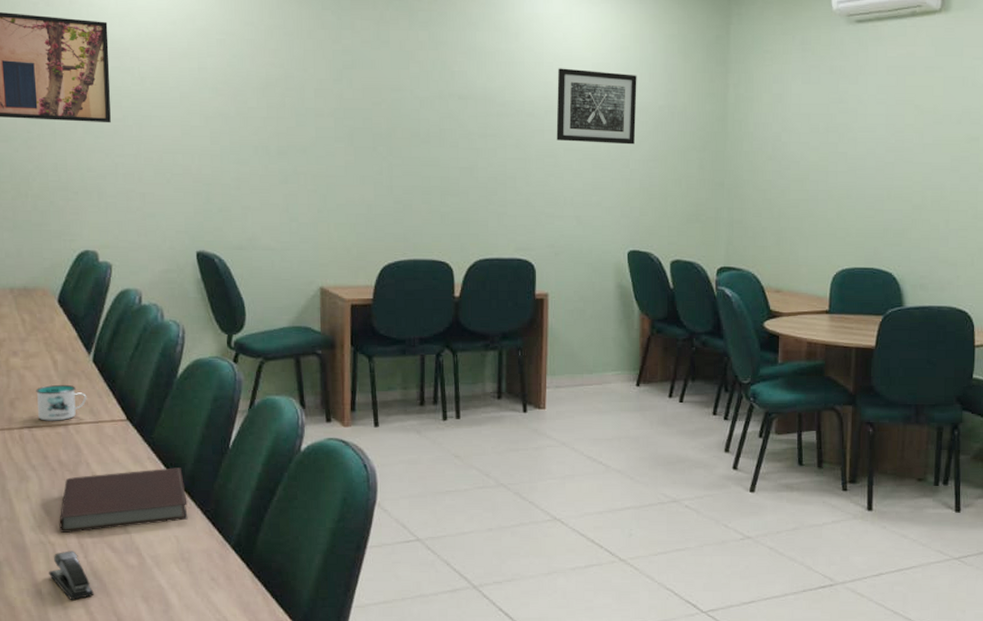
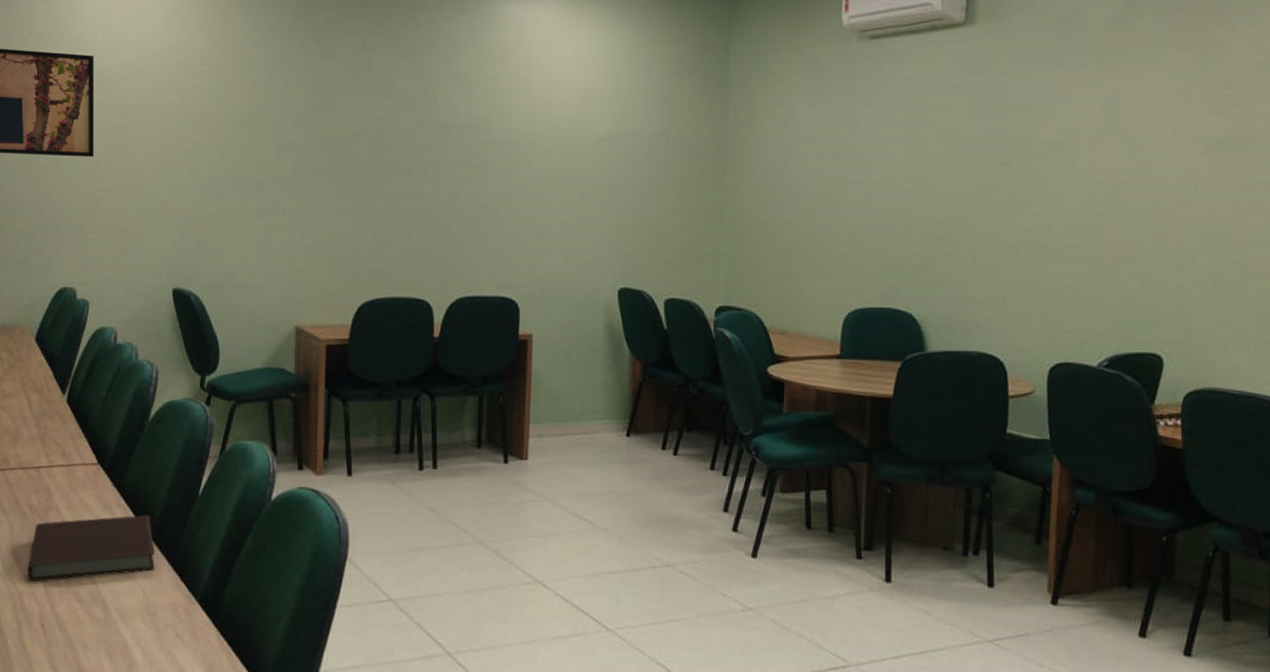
mug: present [36,384,87,421] -> none [10,425,60,464]
stapler: present [48,551,94,601] -> none [14,600,59,654]
wall art: present [556,68,637,145] -> none [543,94,630,174]

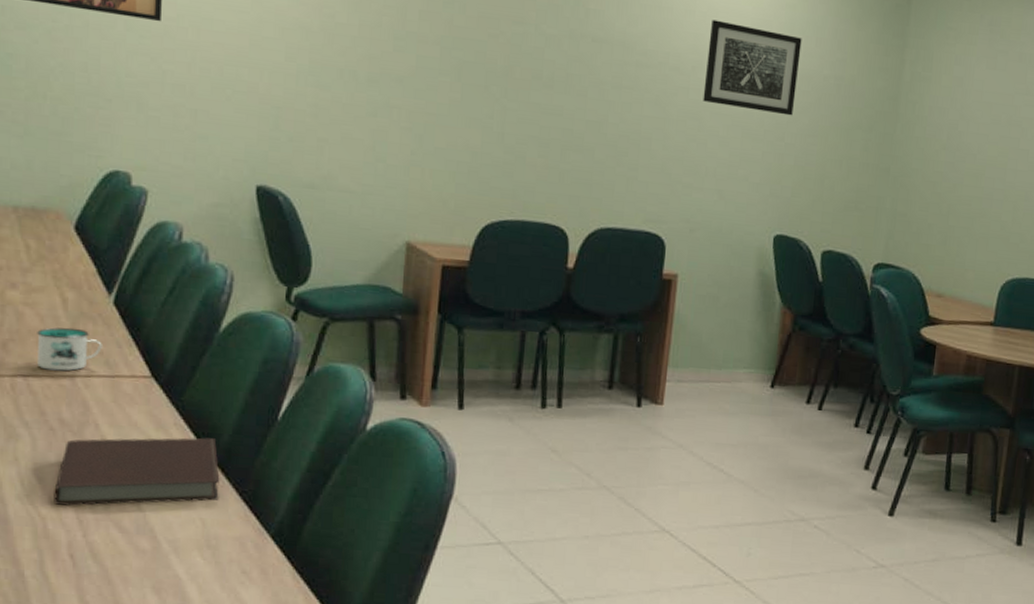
mug: none [10,425,60,464] -> present [37,327,102,371]
wall art: none [543,94,630,174] -> present [703,19,802,116]

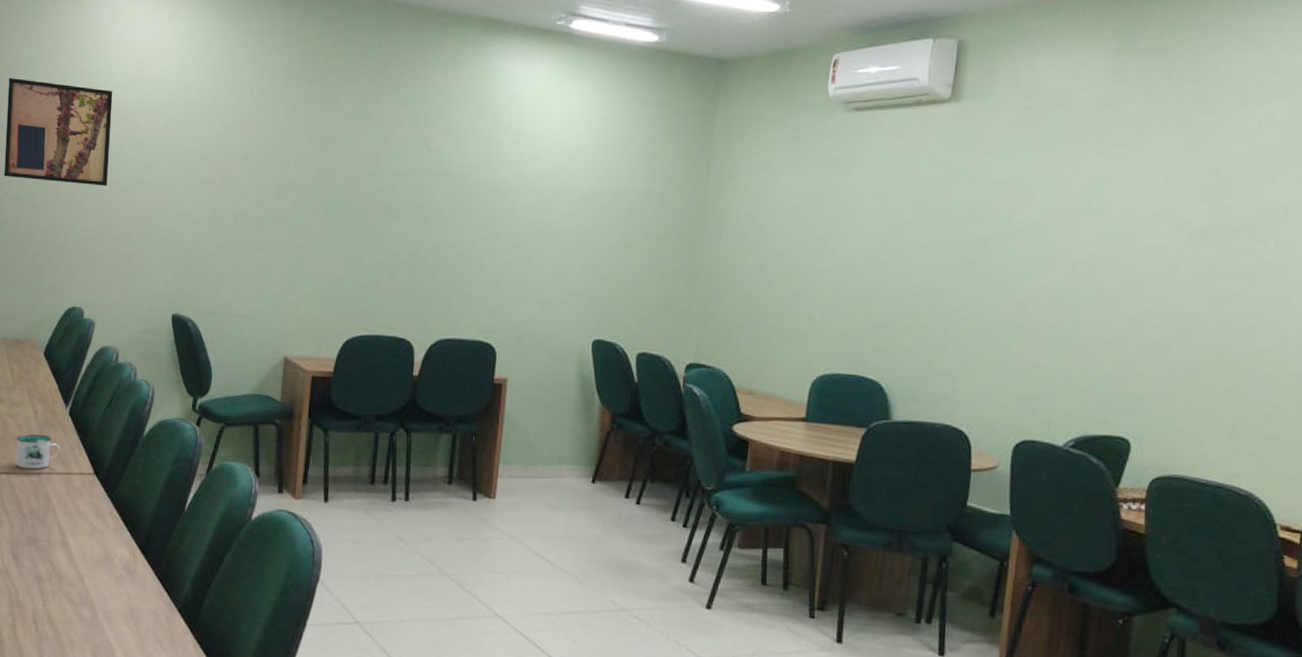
notebook: present [54,437,220,506] -> none [24,525,141,580]
wall art: present [703,19,802,116] -> none [527,148,615,230]

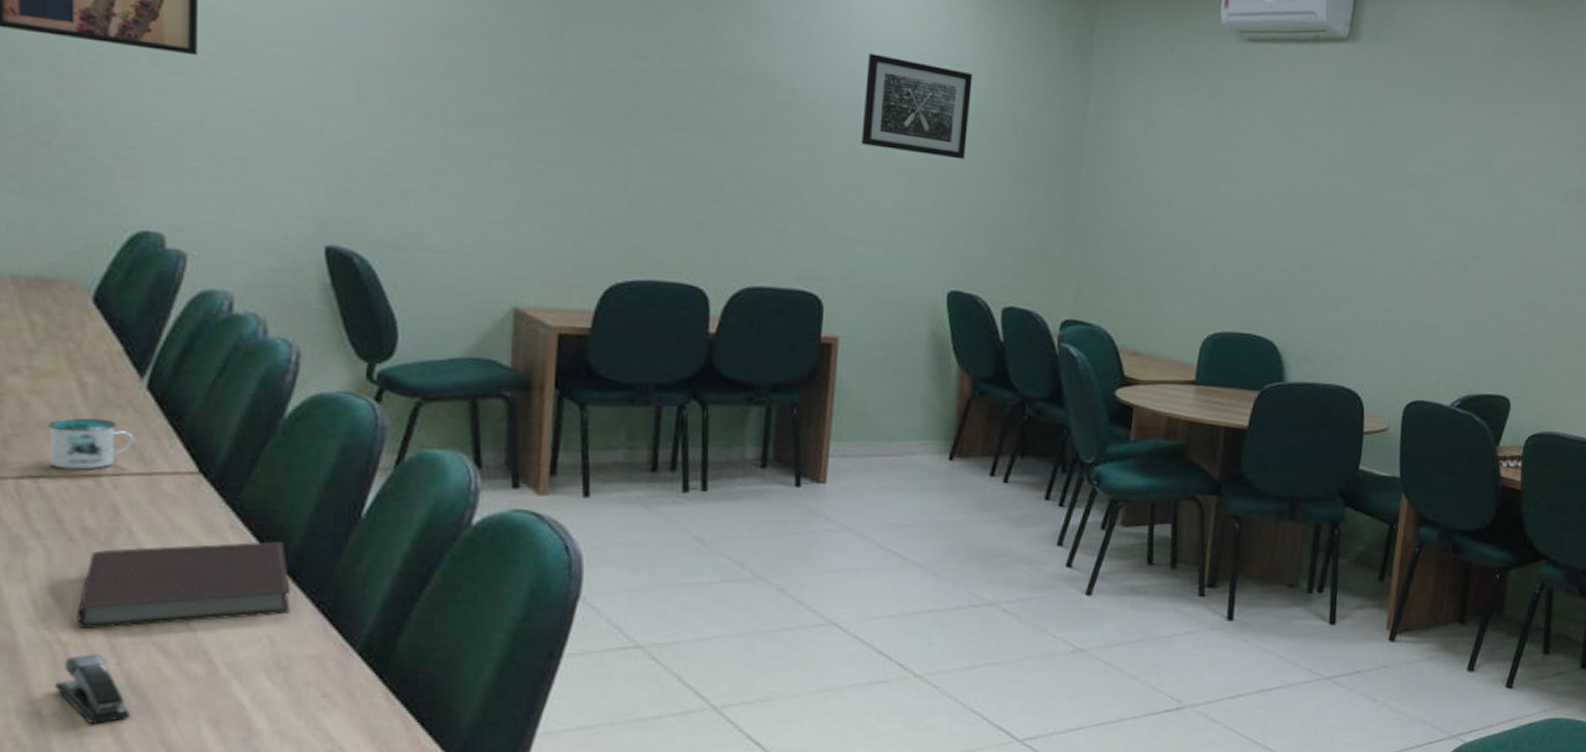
stapler: none [9,597,48,647] -> present [53,654,130,725]
notebook: none [24,525,141,580] -> present [77,541,291,629]
wall art: none [527,148,615,230] -> present [861,53,973,160]

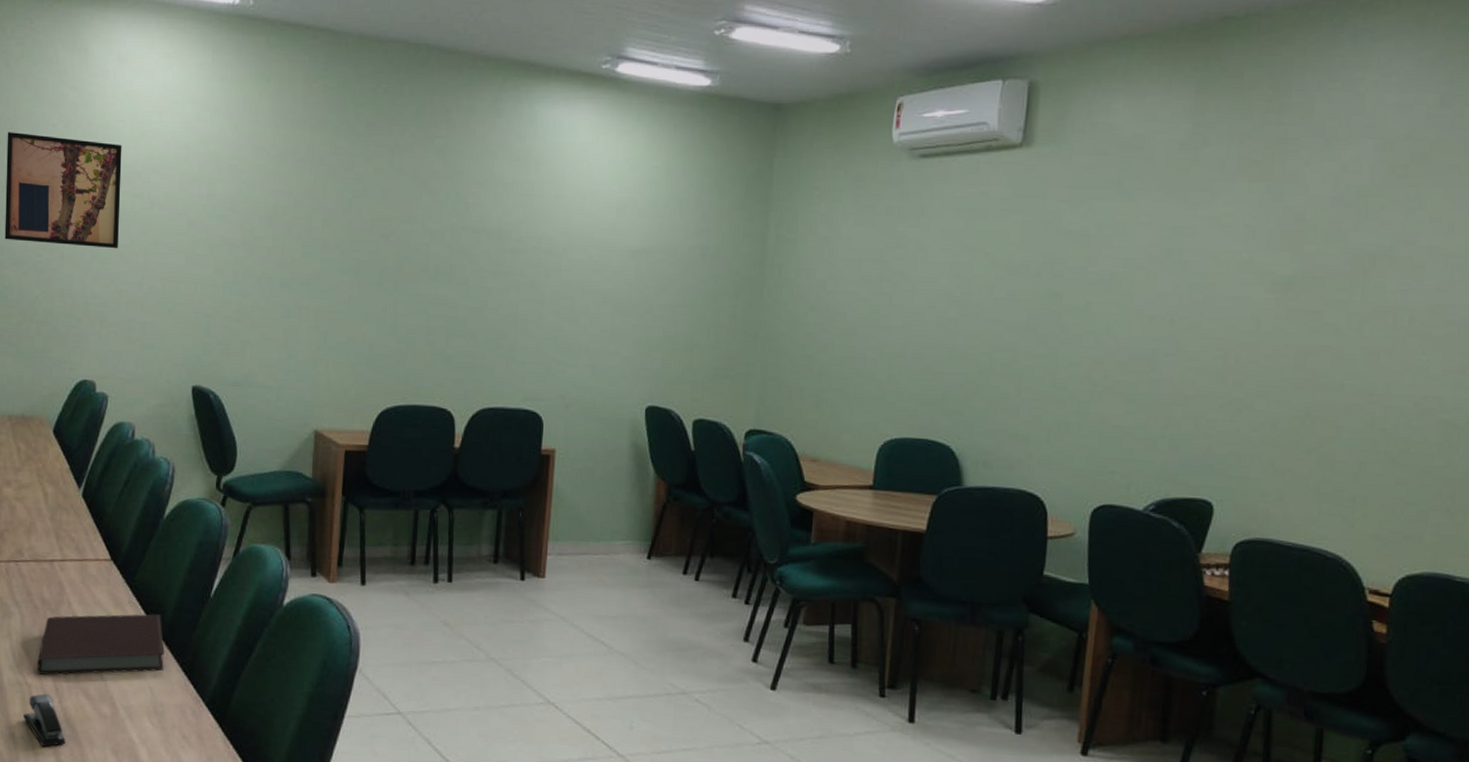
mug: present [48,418,134,470] -> none [25,518,74,557]
wall art: present [861,53,973,160] -> none [574,202,667,288]

